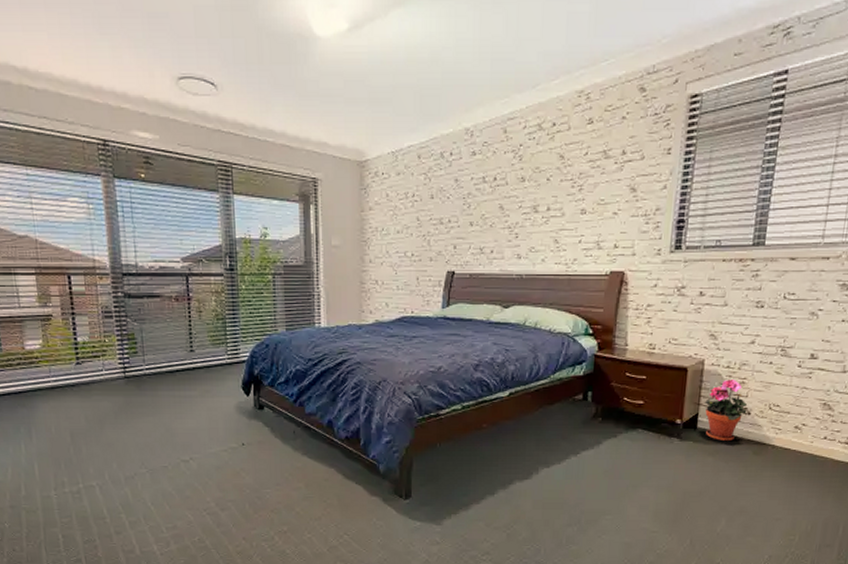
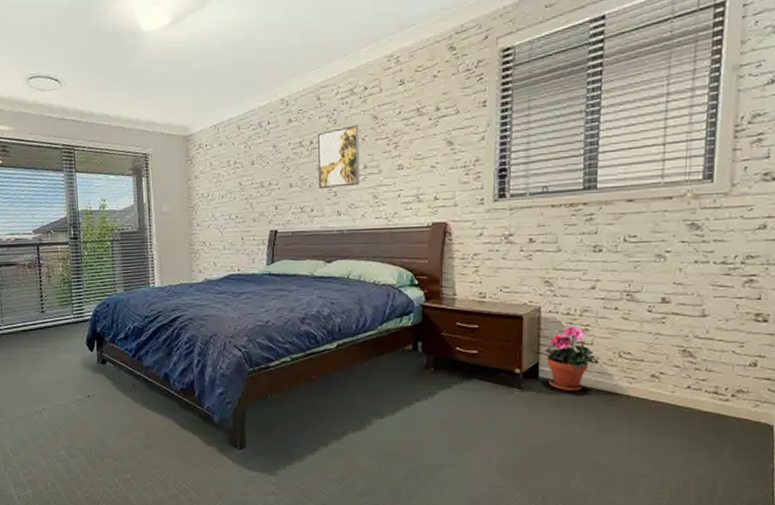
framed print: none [500,164,544,229] -> present [318,125,359,188]

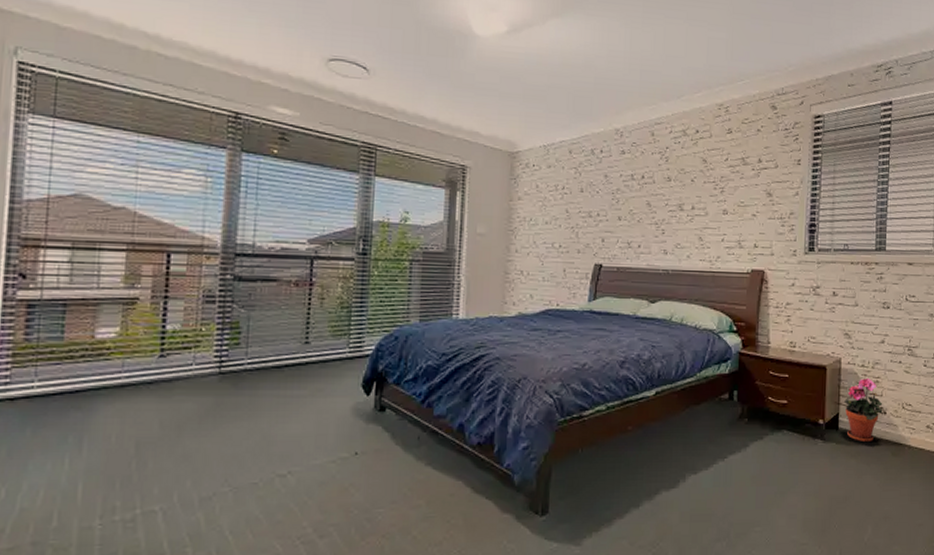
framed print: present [318,125,359,188] -> none [648,165,689,226]

